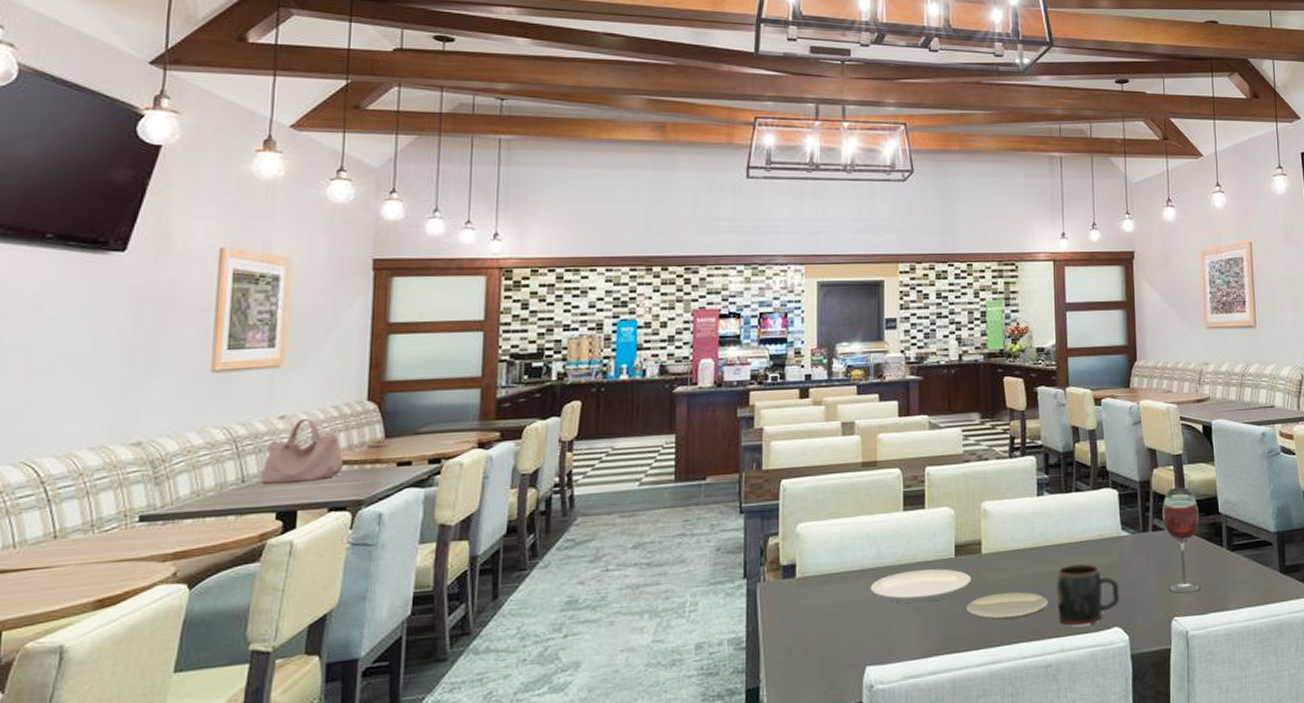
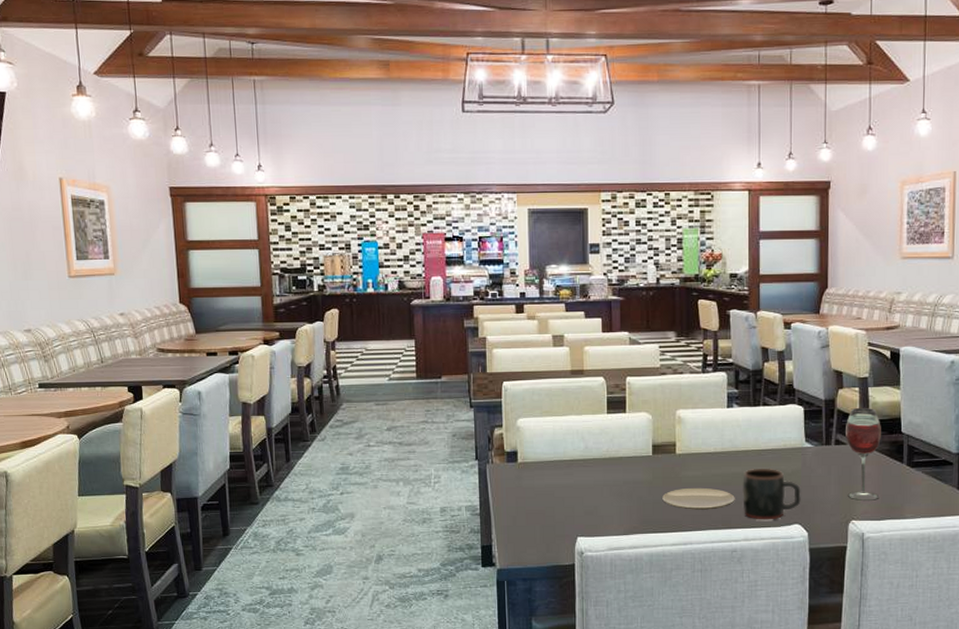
handbag: present [260,418,344,485] -> none [113,316,169,366]
plate: present [870,568,972,603] -> none [580,464,667,490]

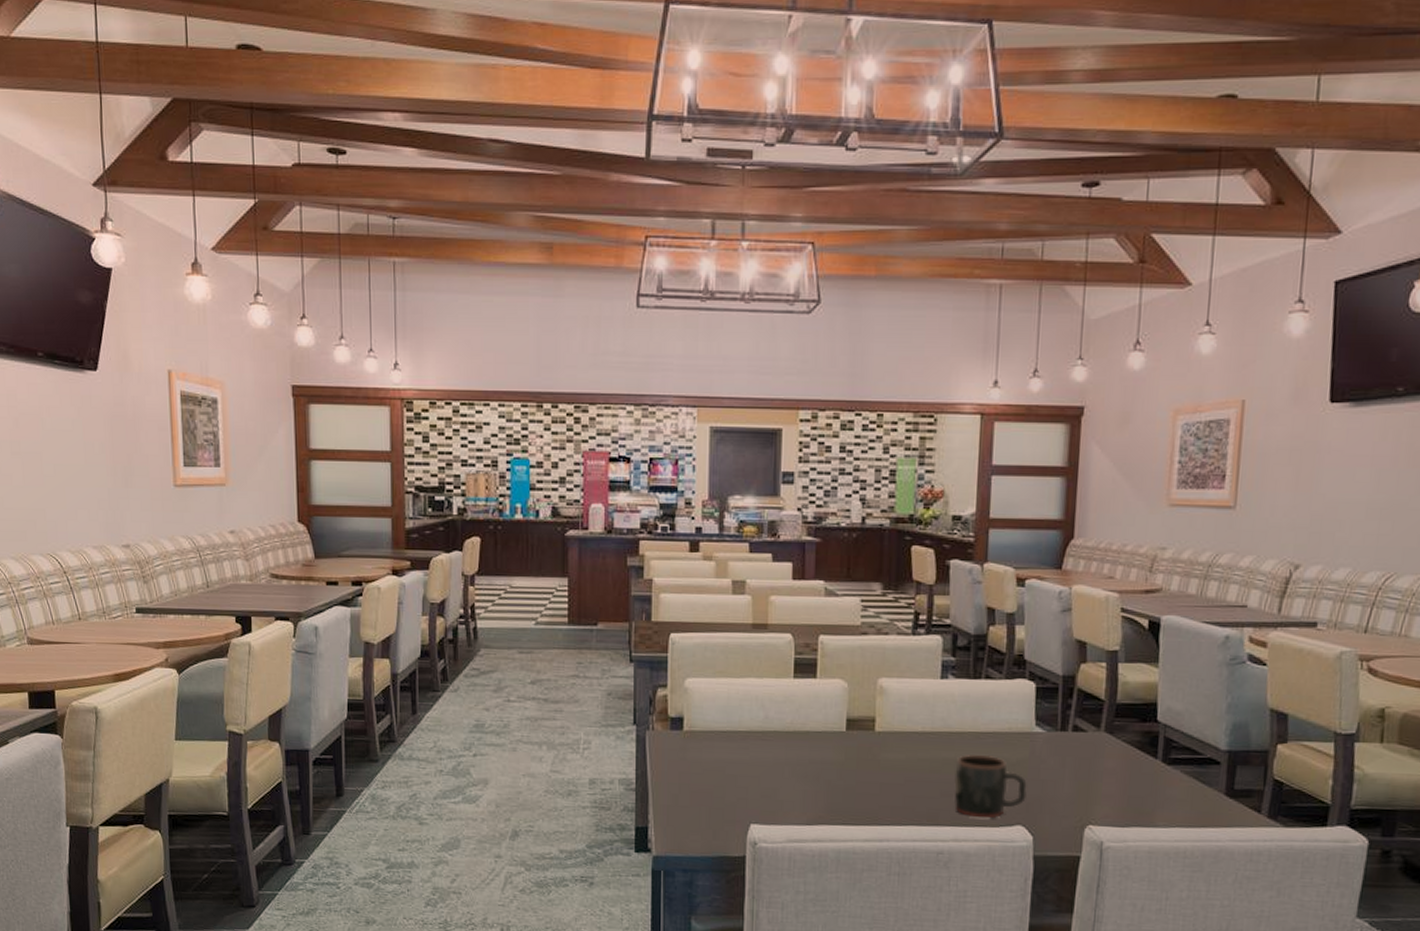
plate: present [662,487,735,510] -> none [855,773,945,802]
wineglass: present [846,407,881,502] -> none [1086,687,1132,803]

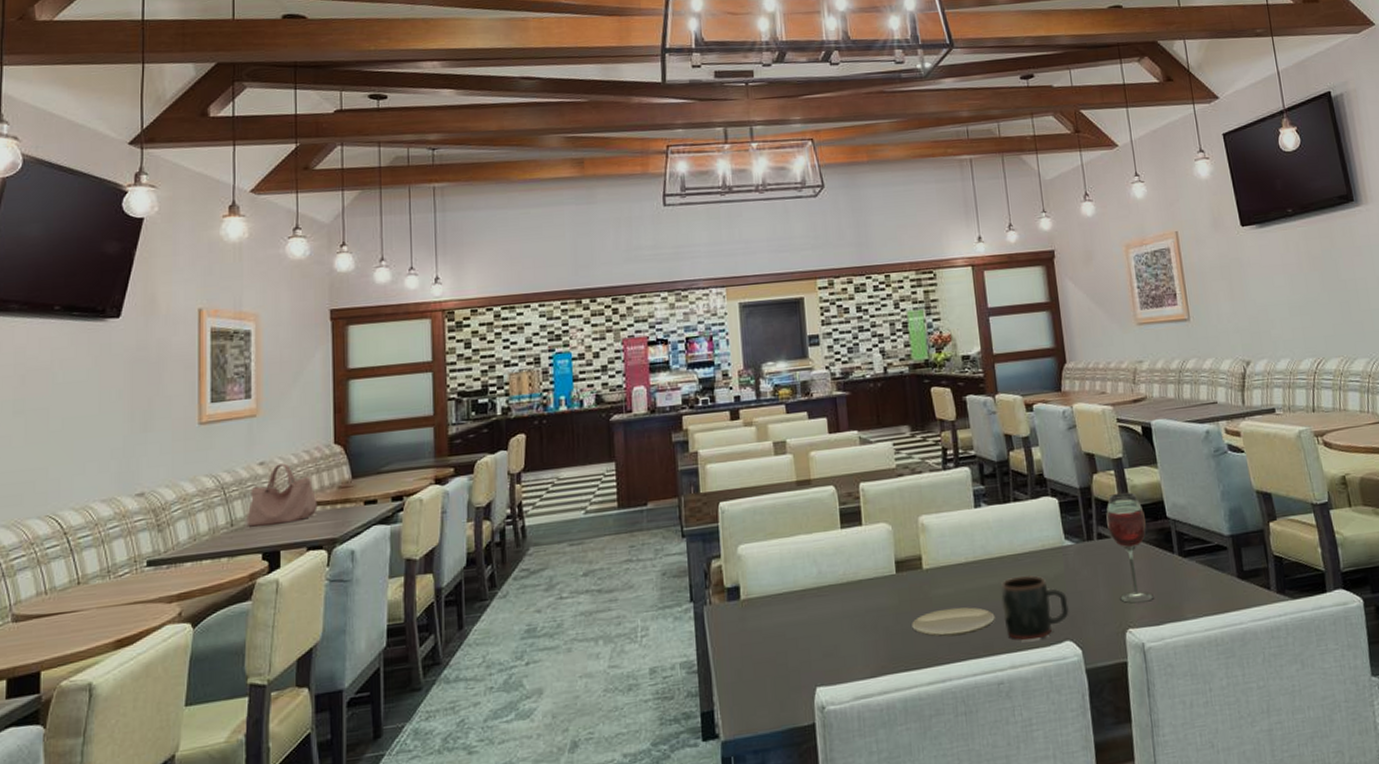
handbag: none [220,534,284,593] -> present [246,463,318,528]
plate: none [855,773,945,802] -> present [912,607,995,637]
wineglass: none [1086,687,1132,803] -> present [1106,492,1154,604]

